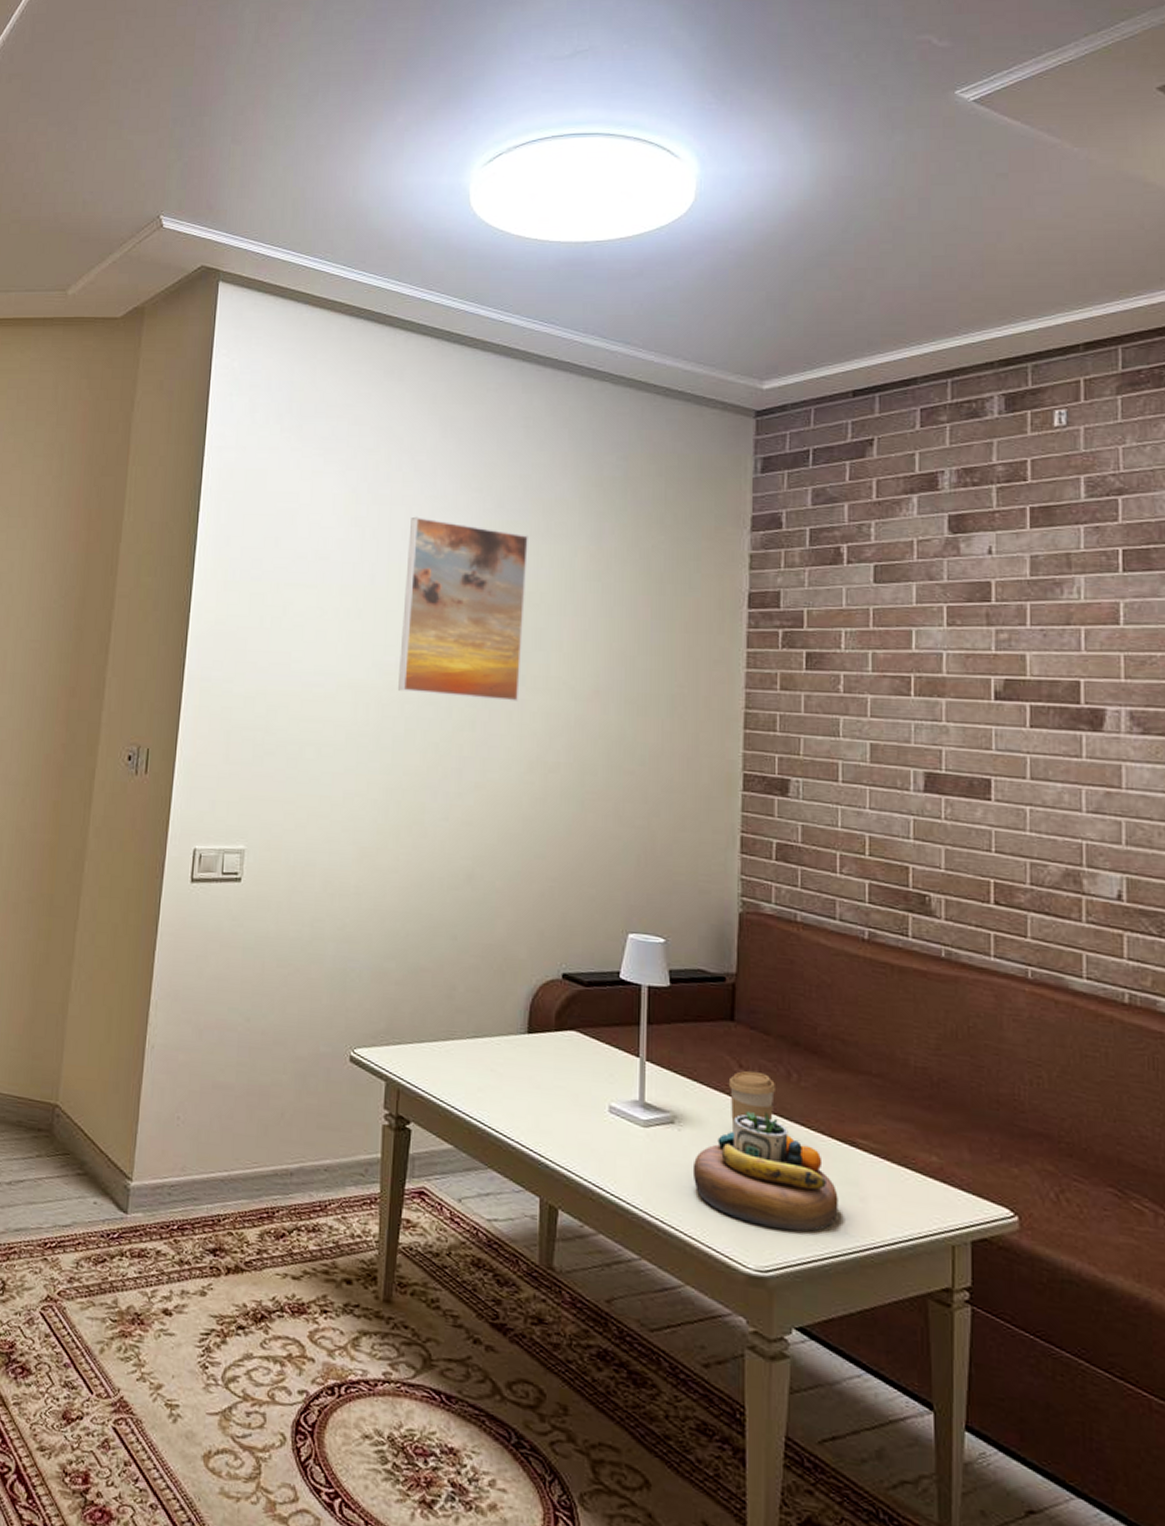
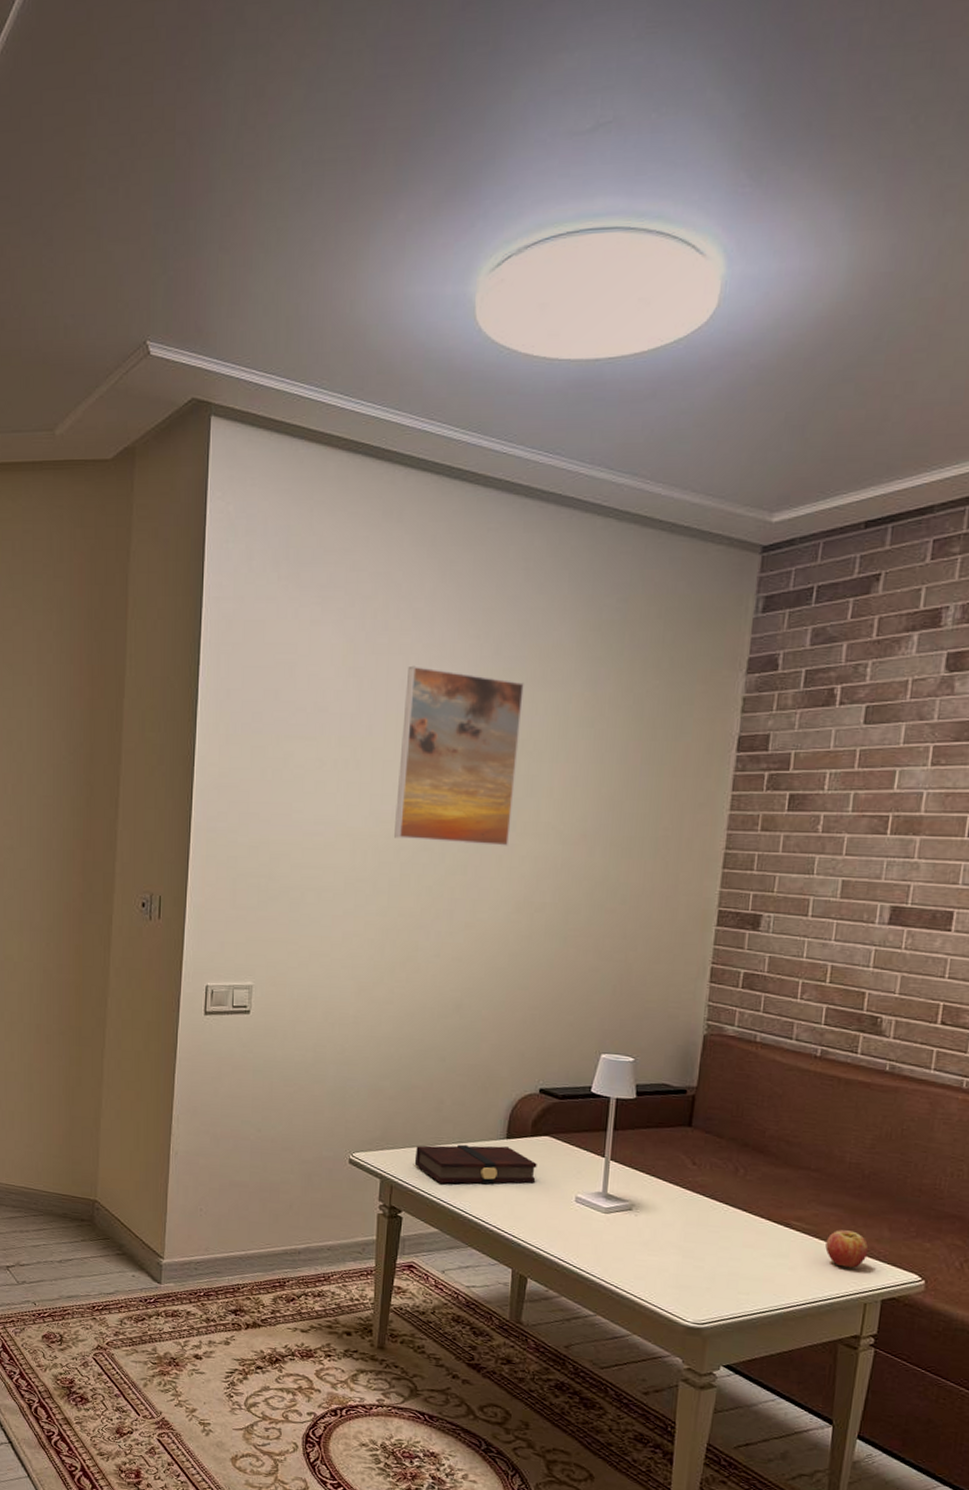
book: none [424,1039,563,1090] -> present [414,1144,537,1185]
decorative bowl: present [692,1110,838,1232] -> none [645,1199,770,1294]
coffee cup: present [728,1071,777,1134] -> none [682,1167,725,1218]
fruit: none [899,1150,949,1200] -> present [825,1230,869,1268]

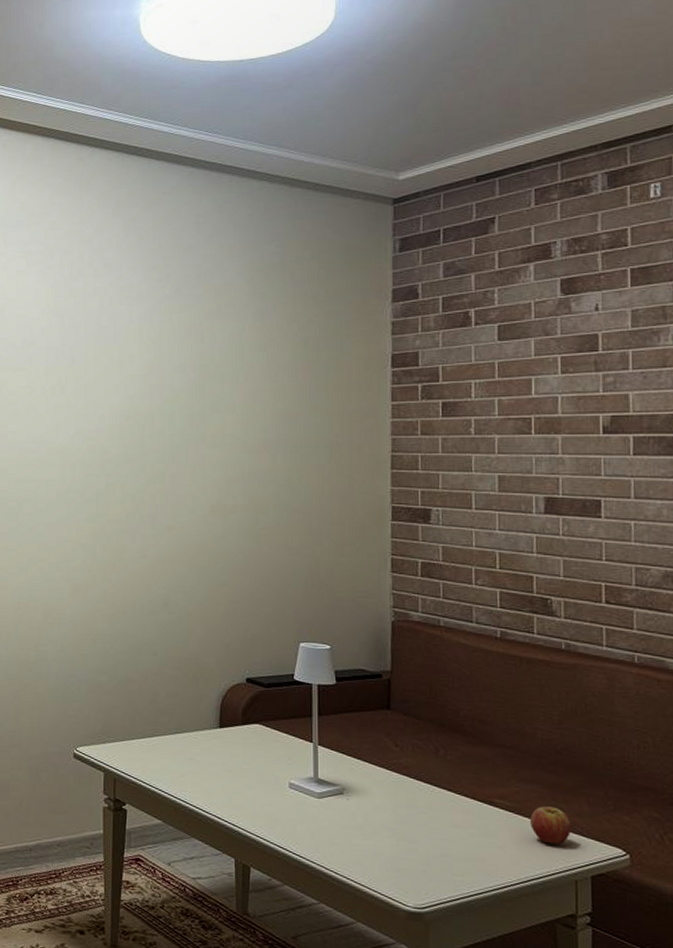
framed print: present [394,665,524,846] -> none [99,305,203,456]
book: present [414,1144,537,1185] -> none [135,735,250,774]

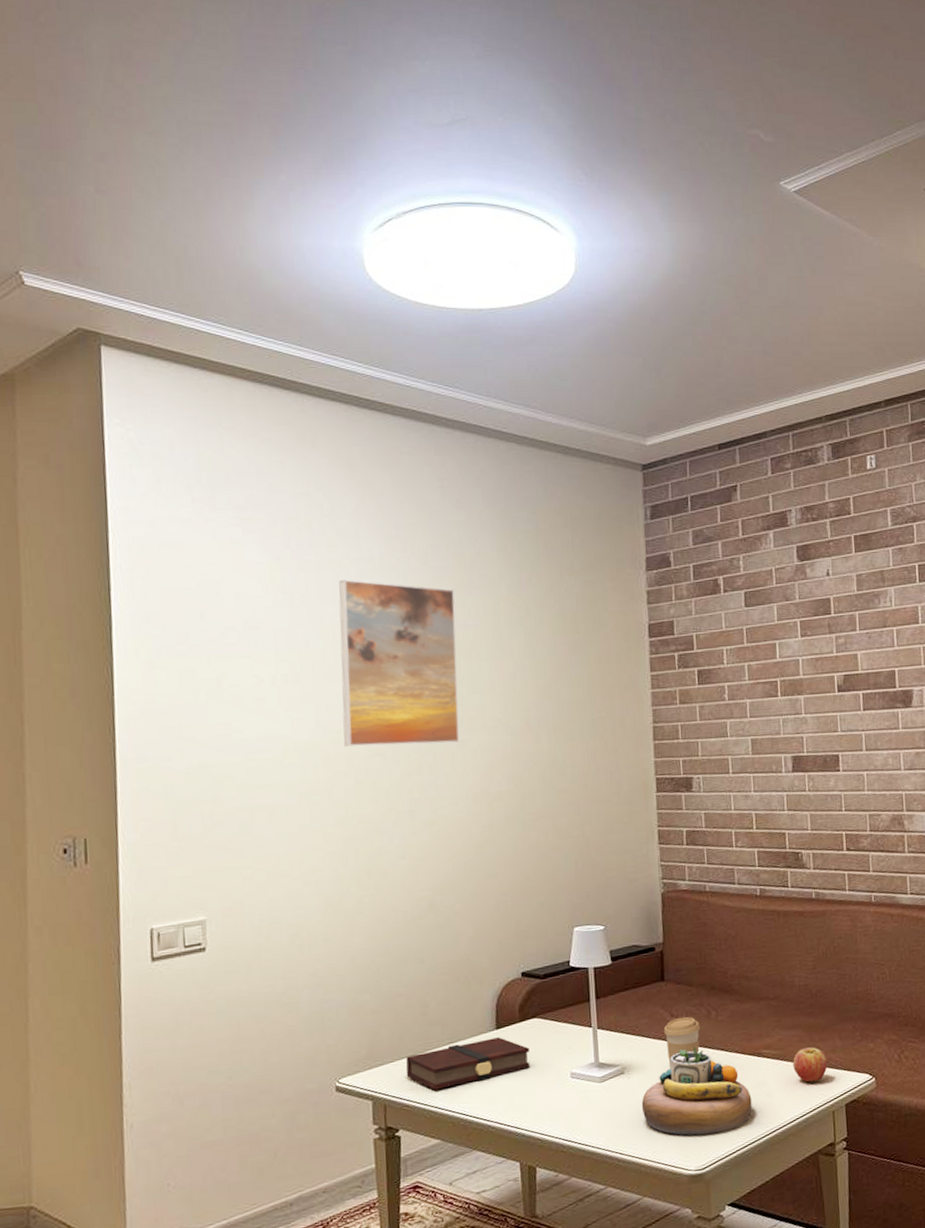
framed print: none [99,305,203,456] -> present [339,579,460,747]
book: none [135,735,250,774] -> present [405,1037,531,1091]
decorative bowl: none [359,780,481,876] -> present [641,1045,752,1136]
coffee cup: none [387,749,427,800] -> present [663,1017,701,1070]

